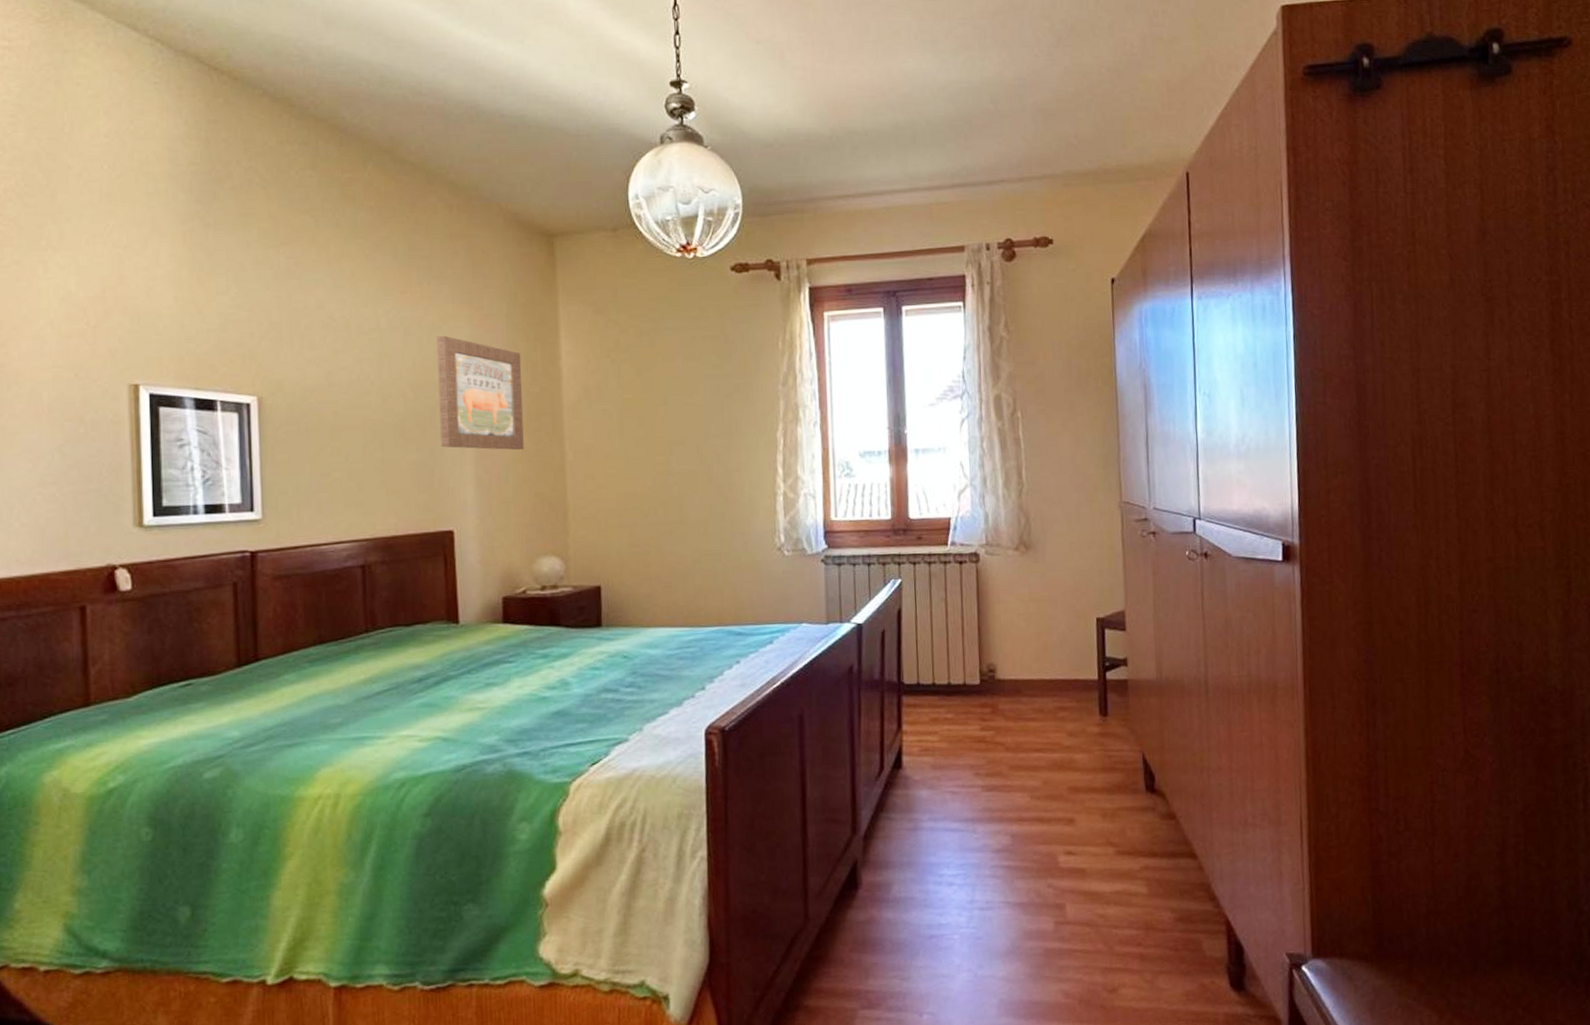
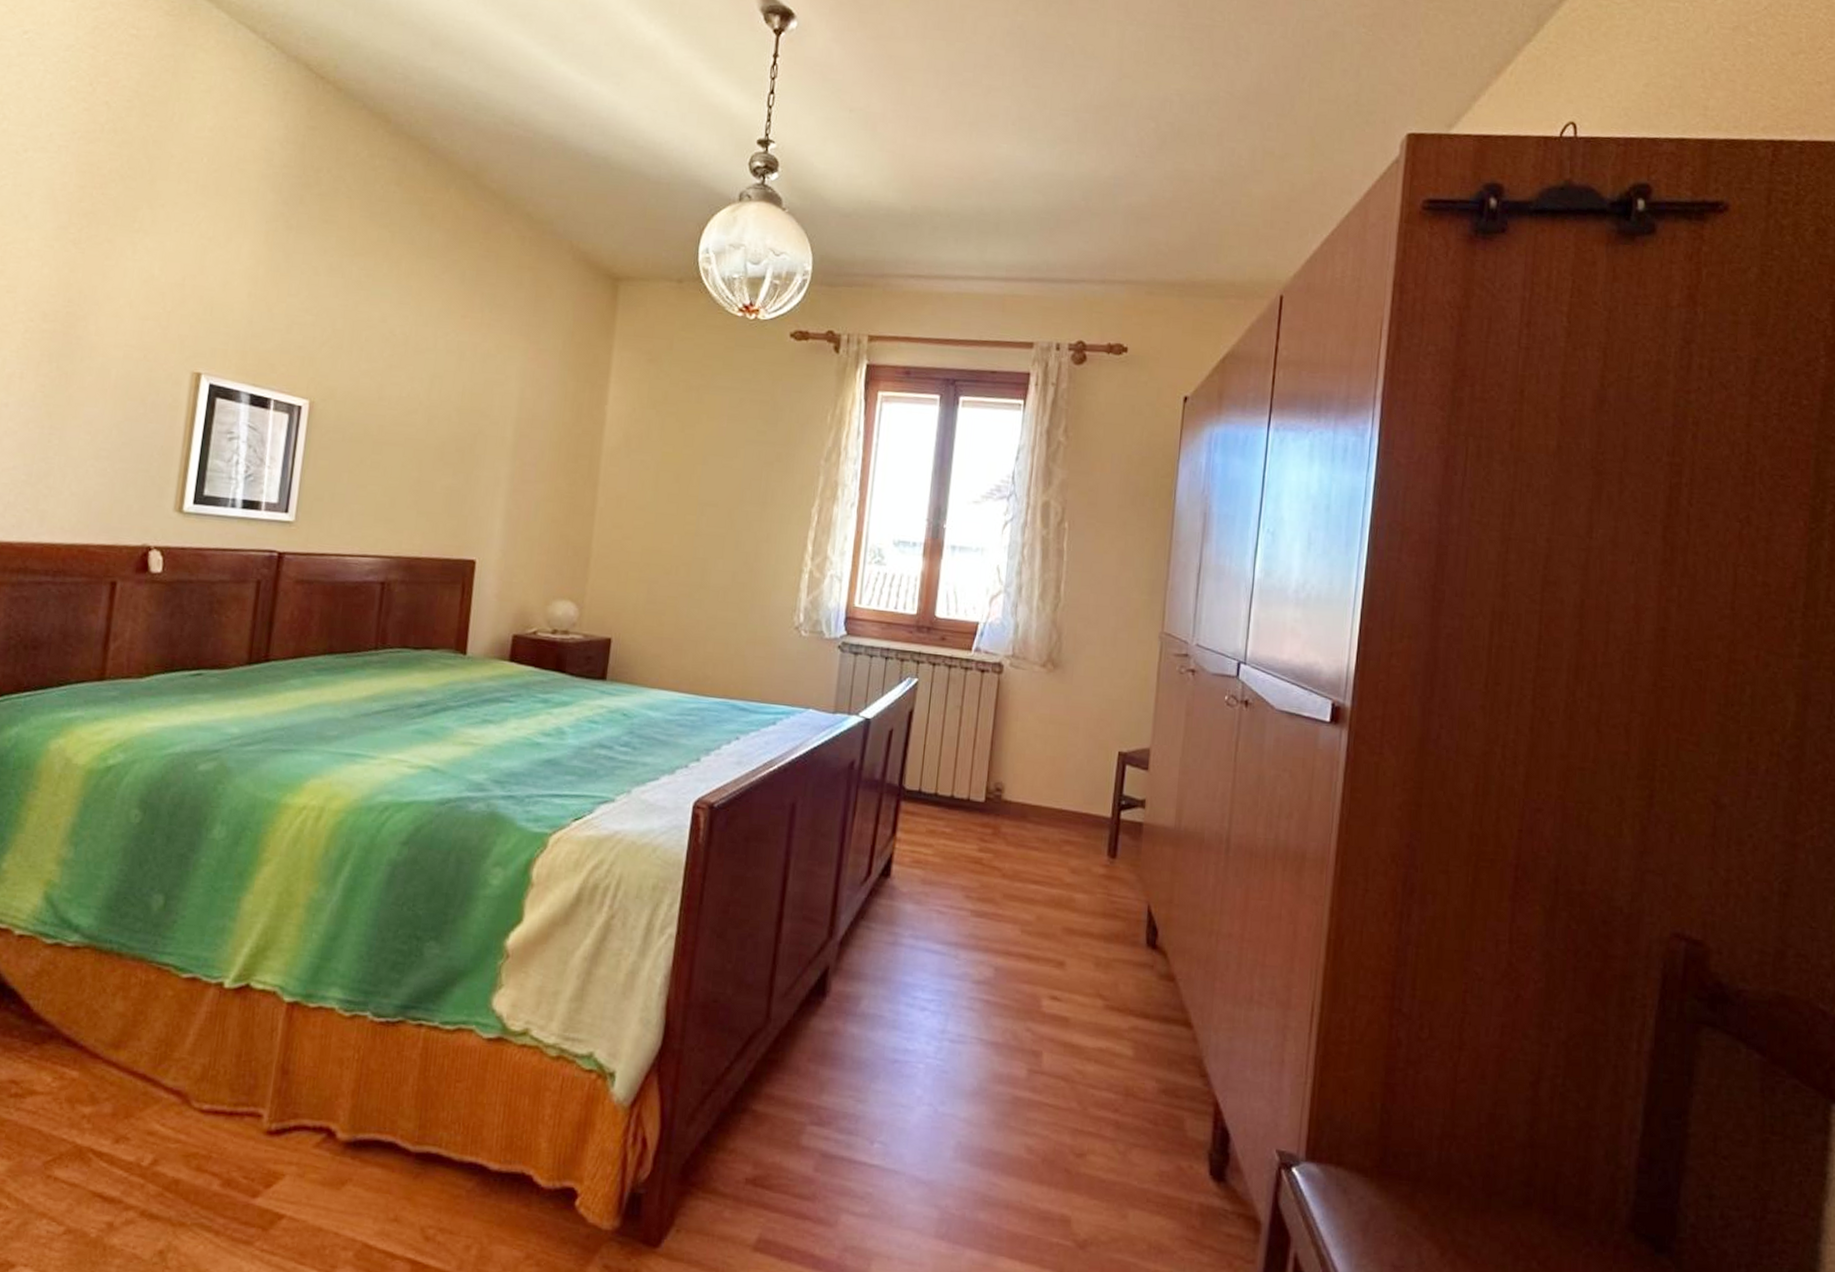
wall art: present [437,335,524,451] -> none [477,364,569,490]

